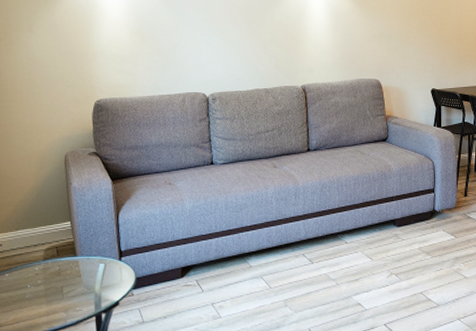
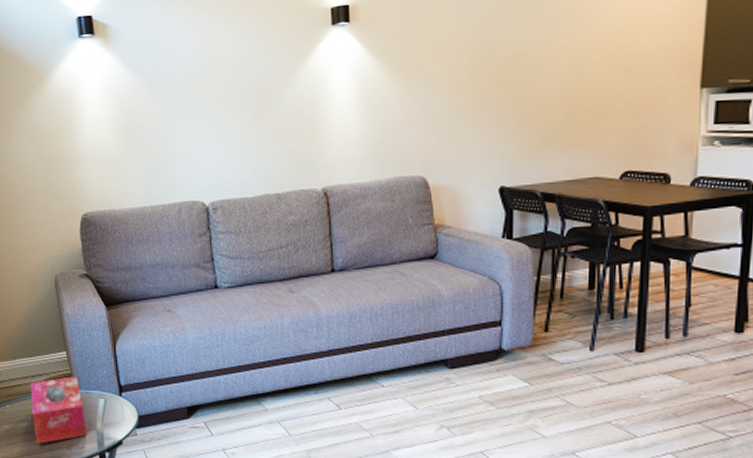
tissue box: none [31,244,86,310] -> present [31,376,87,444]

